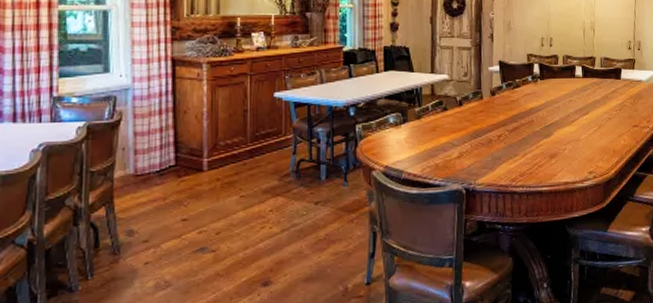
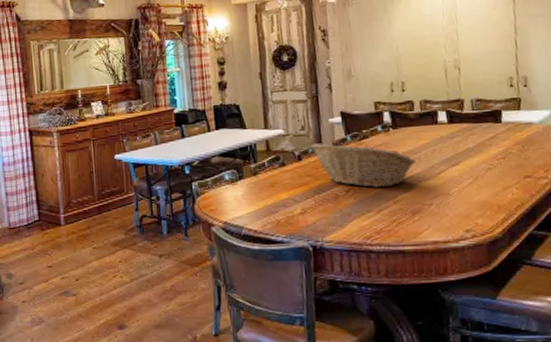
fruit basket: none [470,90,557,133] -> present [309,143,417,187]

